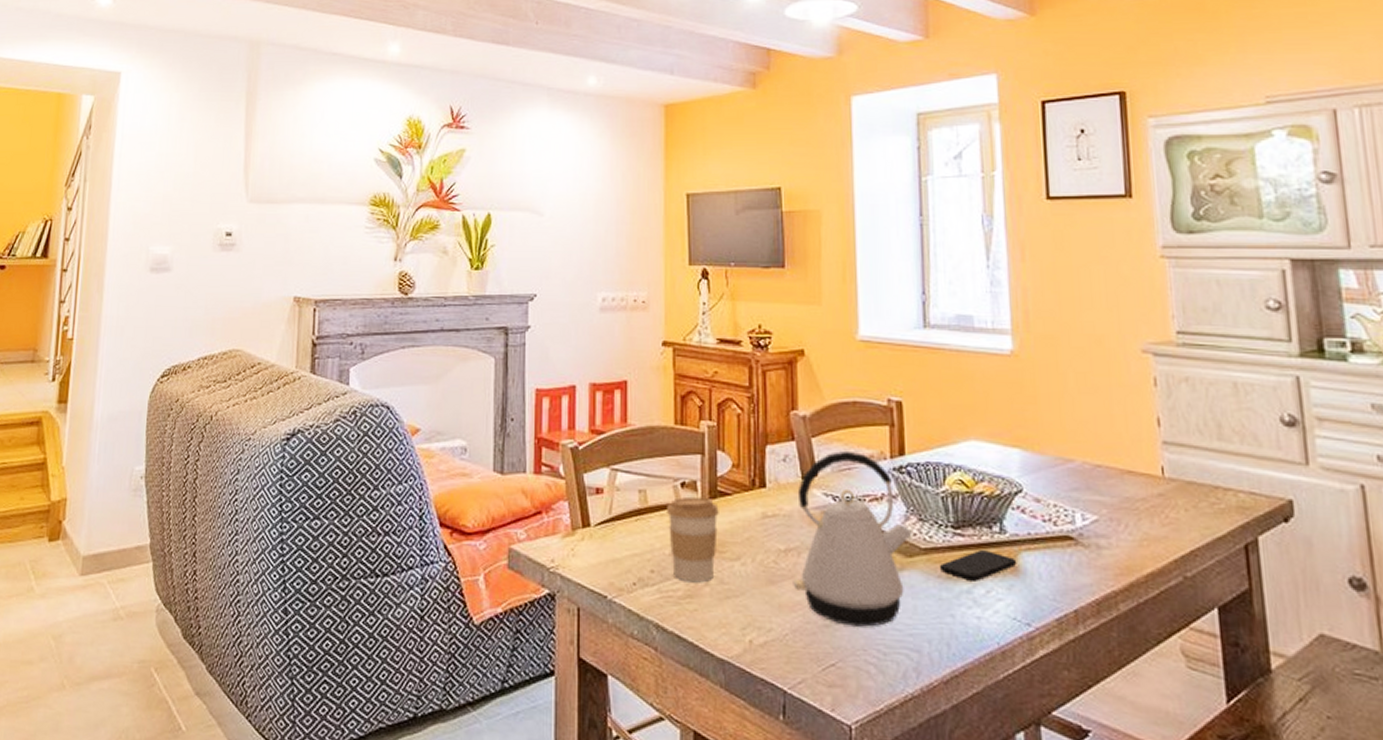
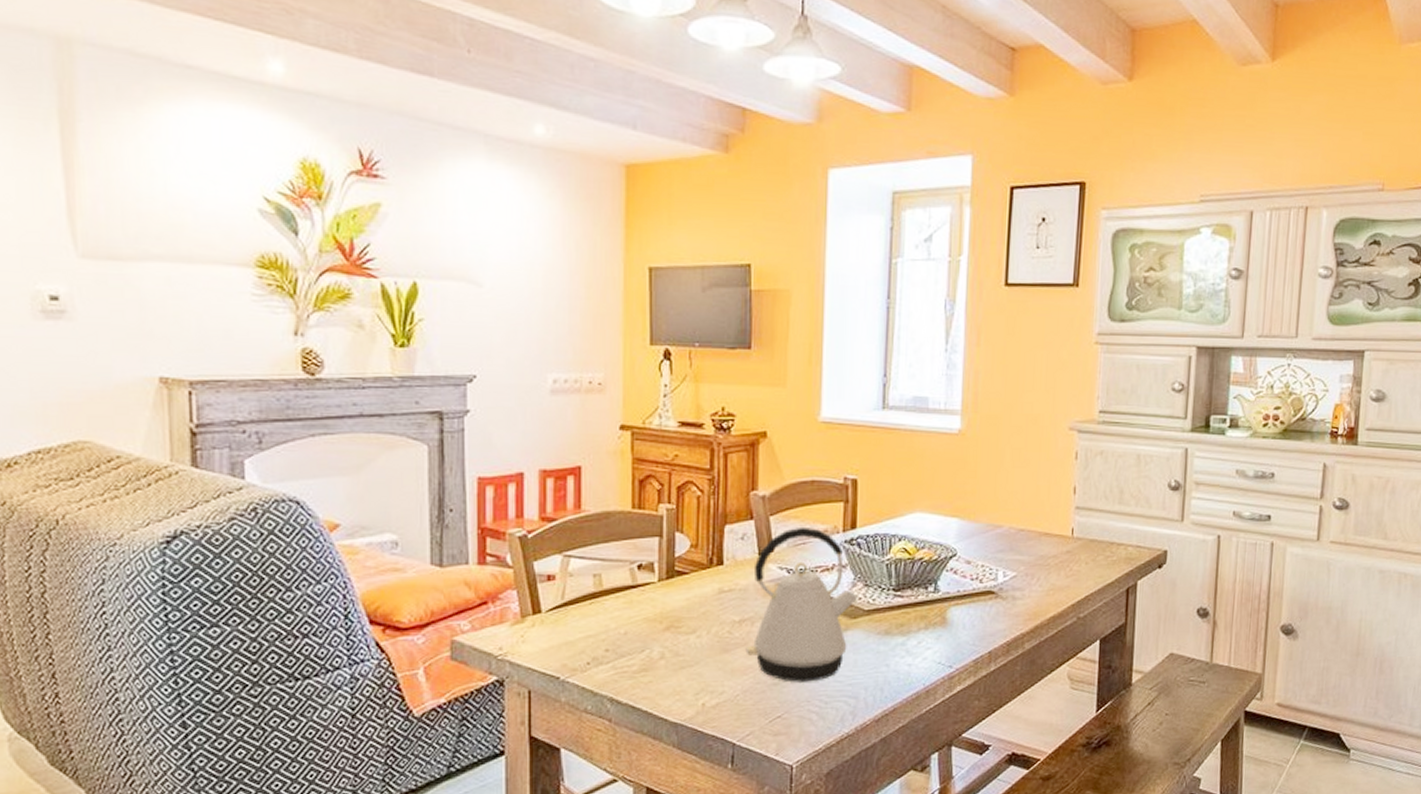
coffee cup: present [667,496,719,583] -> none [623,577,676,657]
smartphone: present [940,549,1016,581] -> none [880,607,945,635]

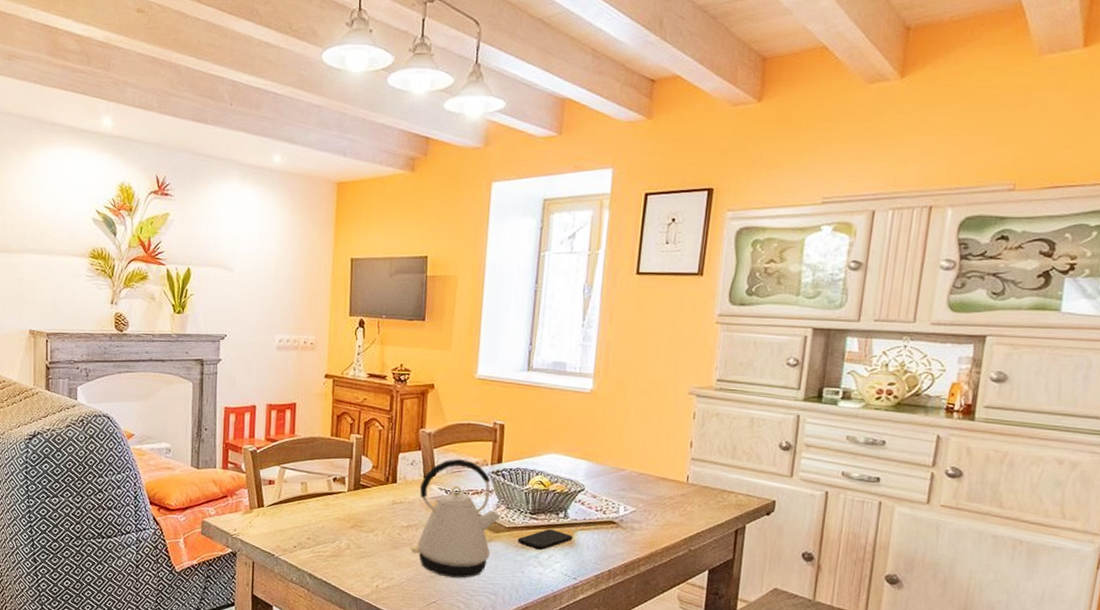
smartphone: none [880,607,945,635] -> present [518,528,572,550]

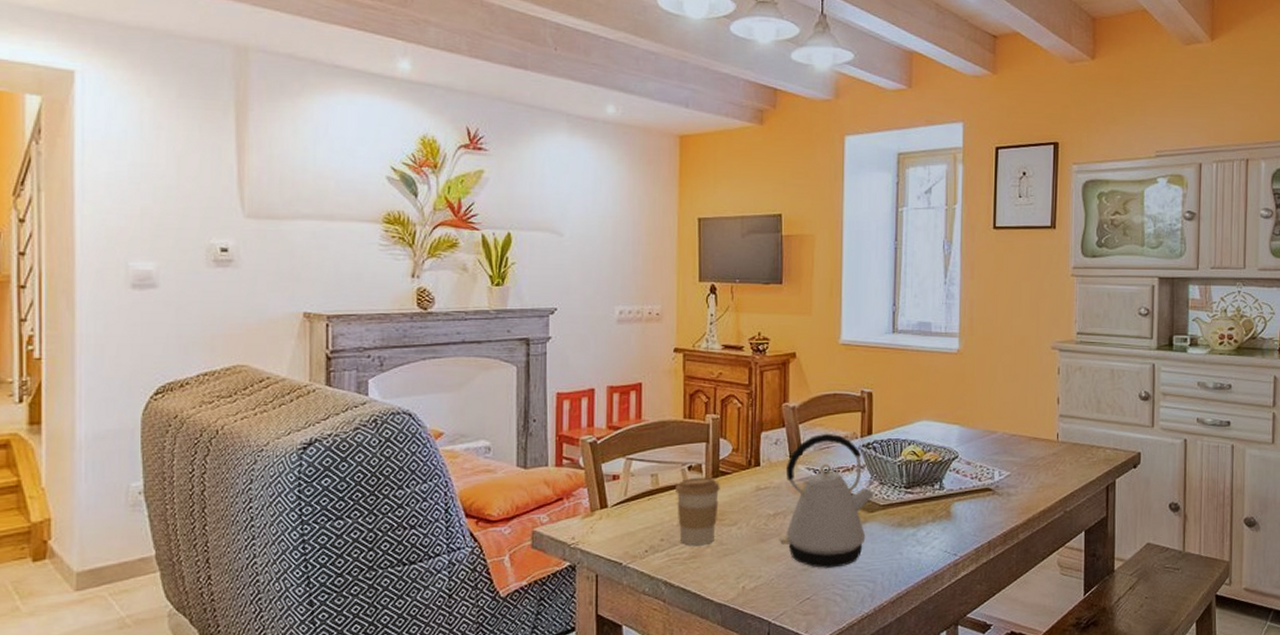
coffee cup: none [322,488,361,547] -> present [676,477,720,546]
smartphone: present [518,528,572,550] -> none [894,502,949,527]

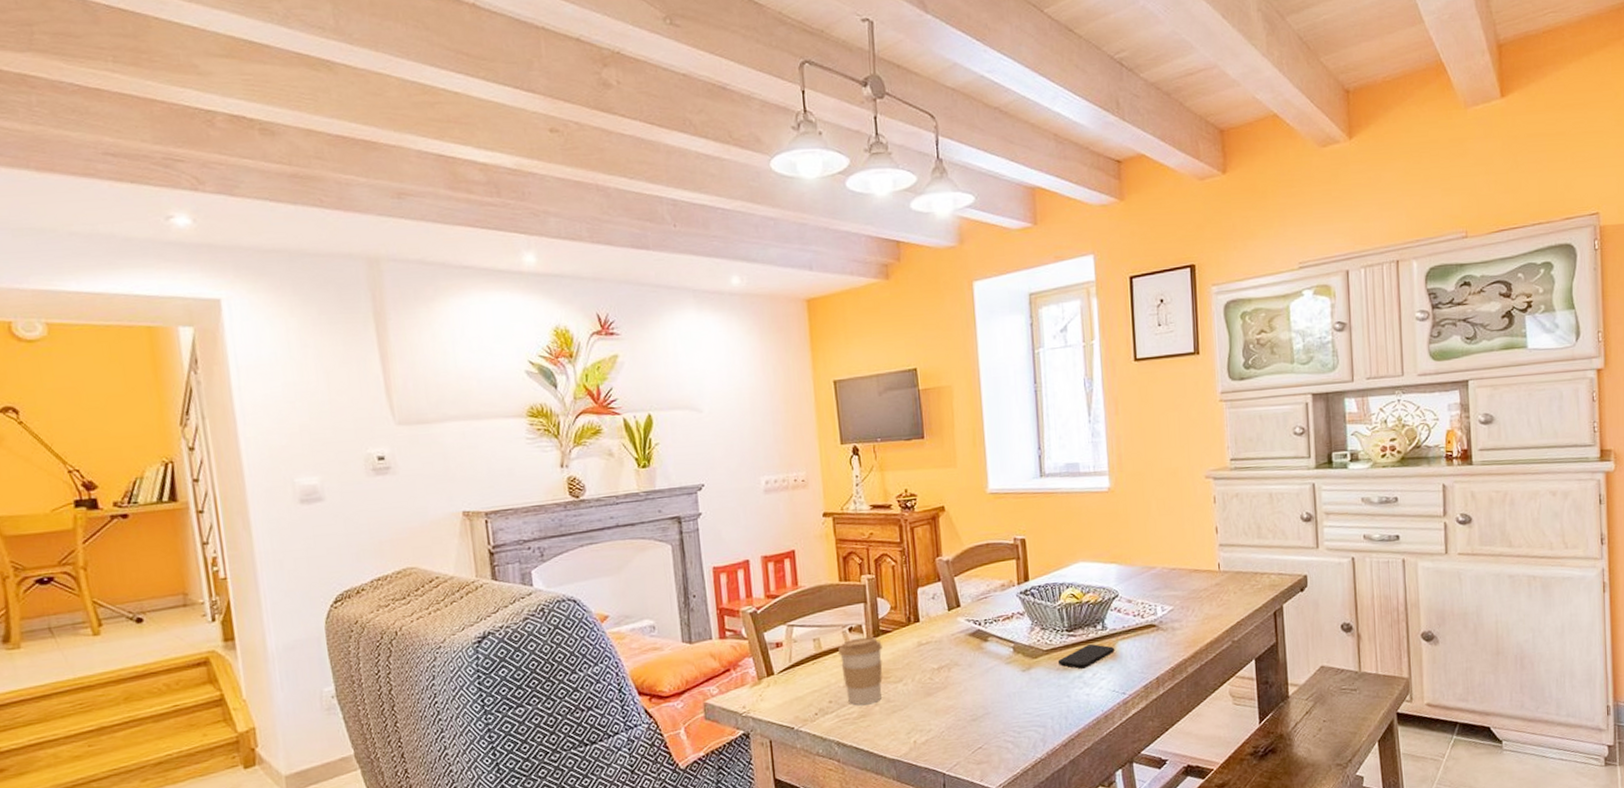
kettle: present [779,433,875,568] -> none [945,583,1038,717]
smartphone: none [894,502,949,527] -> present [1058,643,1114,669]

